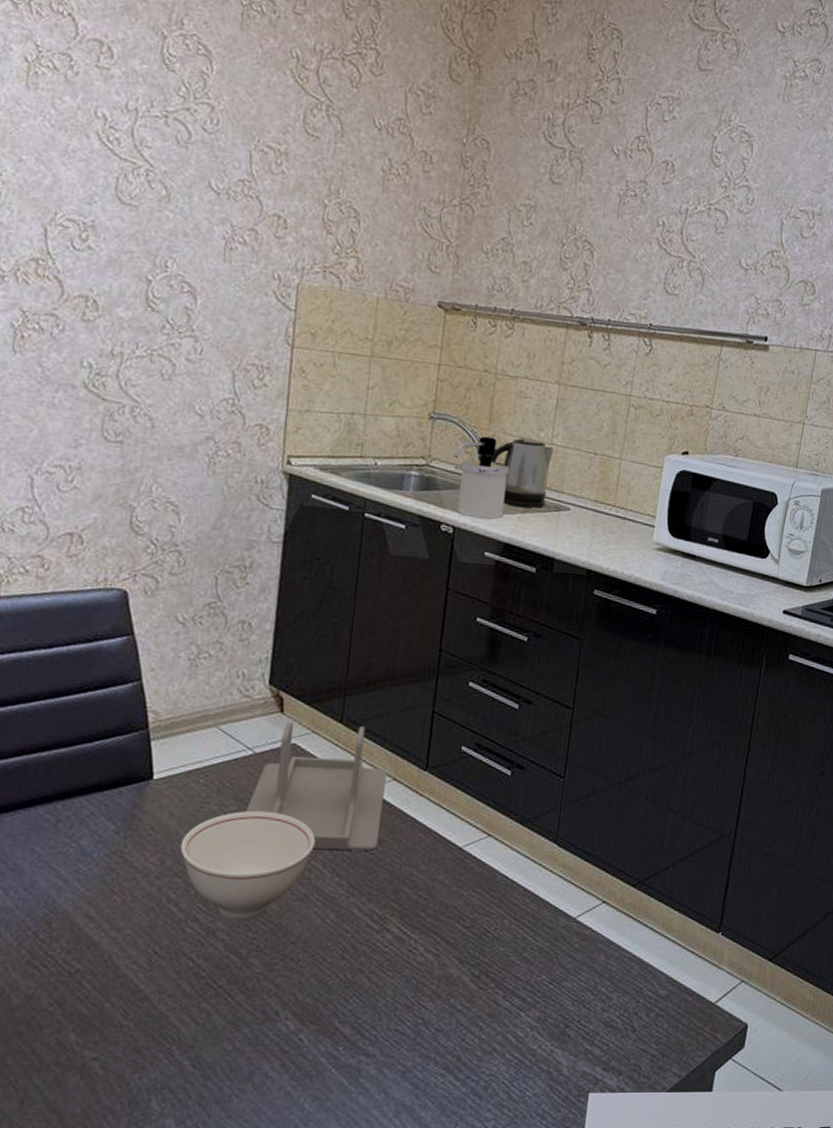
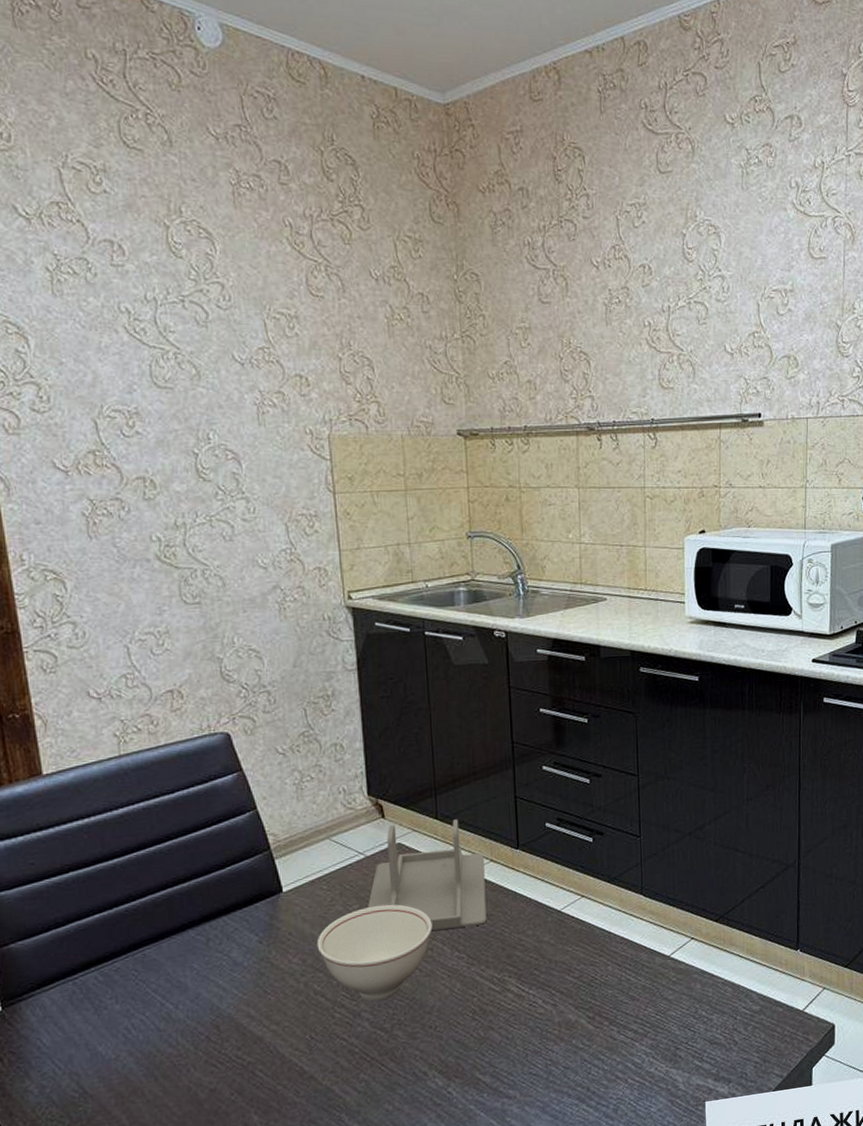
soap dispenser: present [454,436,510,520] -> none [495,545,547,621]
kettle: present [491,437,554,508] -> none [529,540,584,605]

